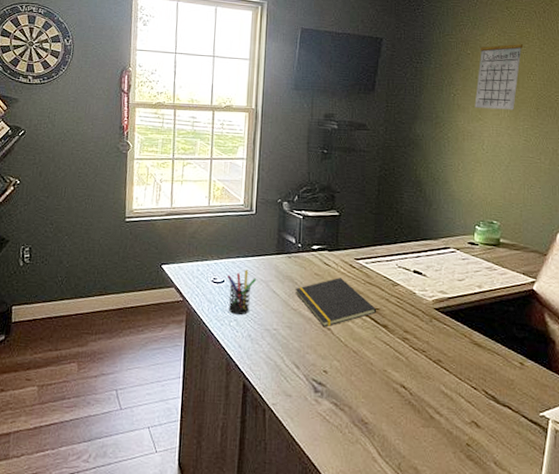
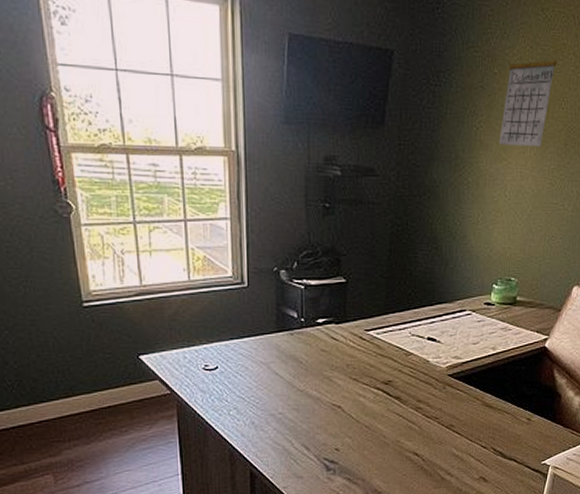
pen holder: present [227,269,257,315] -> none [221,352,256,402]
notepad: present [295,278,377,328] -> none [300,352,390,406]

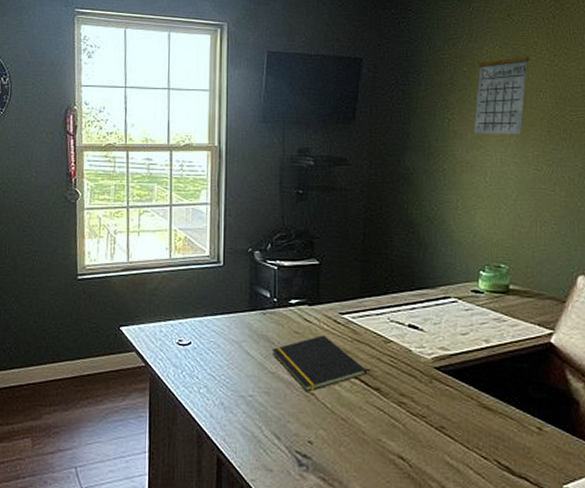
notepad: none [300,352,390,406] -> present [272,335,368,392]

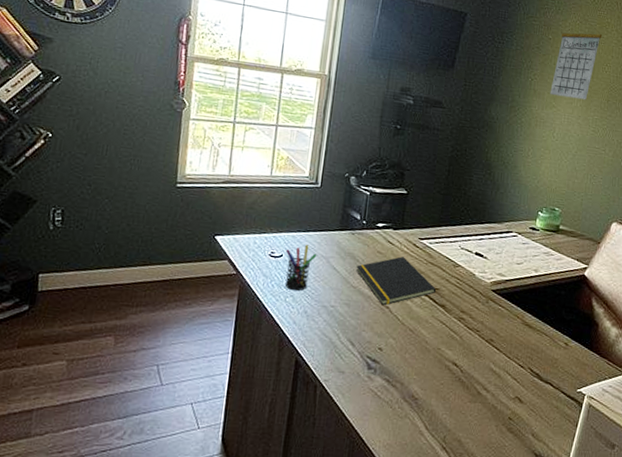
pen holder: none [194,329,228,380] -> present [284,244,317,291]

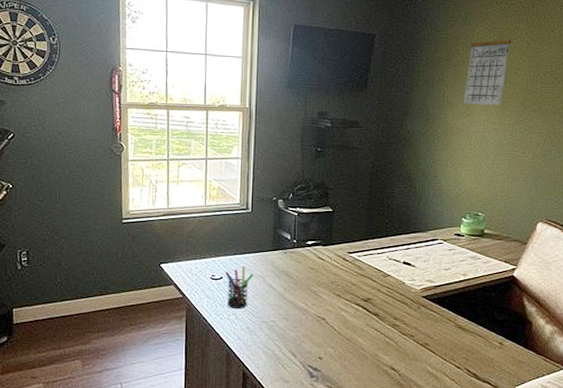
notepad: present [356,256,437,306] -> none [291,271,369,318]

